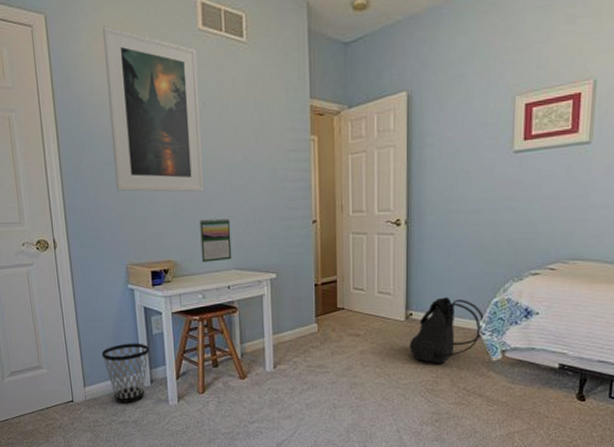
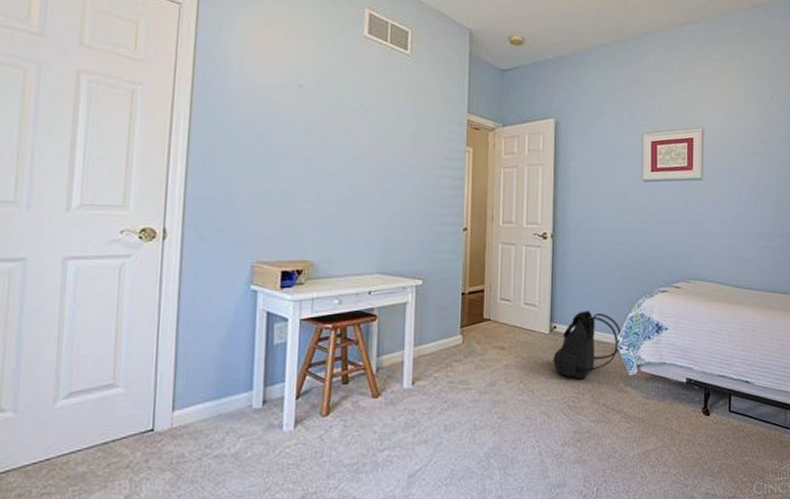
wastebasket: present [101,343,149,403] -> none [203,354,266,431]
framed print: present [103,26,205,192] -> none [252,17,359,190]
calendar: present [200,217,232,262] -> none [342,218,378,264]

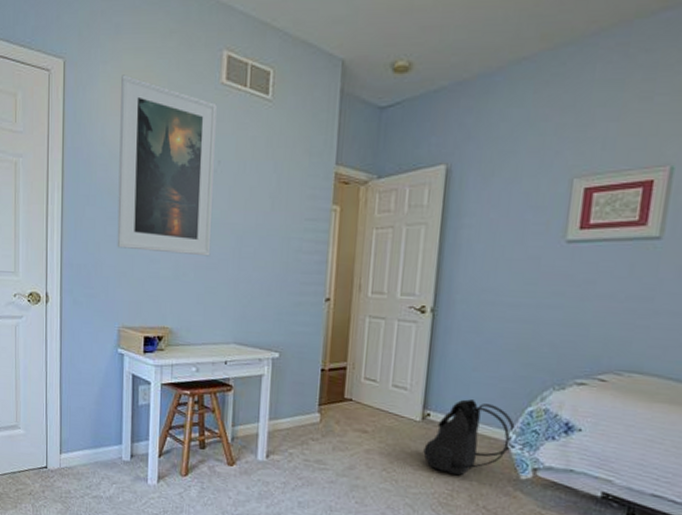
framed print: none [252,17,359,190] -> present [117,74,217,256]

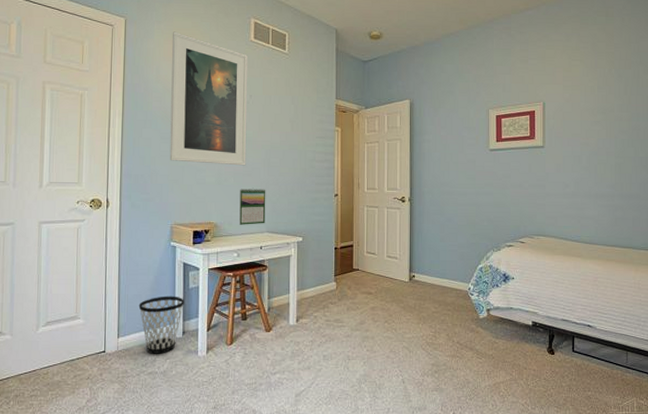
wastebasket: none [82,411,133,477] -> present [138,296,184,354]
calendar: none [199,285,235,333] -> present [239,188,266,225]
backpack: present [423,399,516,476] -> none [413,262,473,320]

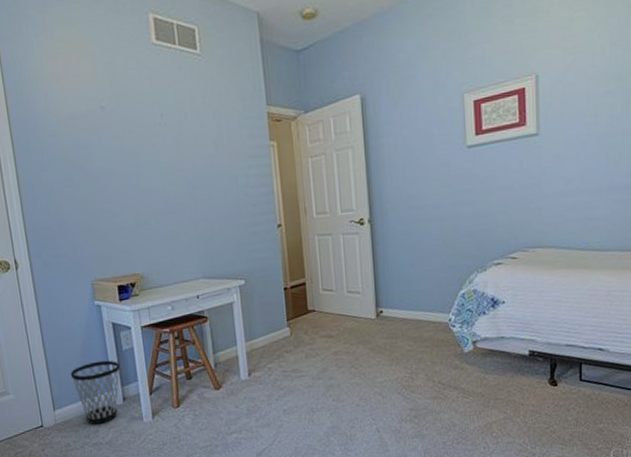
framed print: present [169,31,248,166] -> none [56,44,168,207]
calendar: present [239,188,266,225] -> none [164,227,199,273]

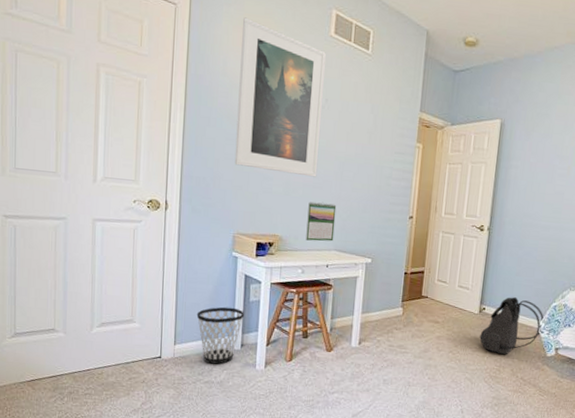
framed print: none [56,44,168,207] -> present [234,17,326,177]
calendar: none [164,227,199,273] -> present [306,201,337,242]
backpack: none [382,292,454,360] -> present [479,297,545,355]

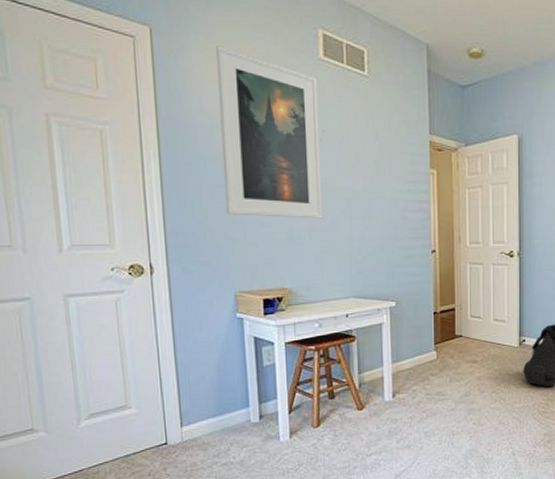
wastebasket: present [196,307,244,364] -> none [203,375,259,443]
calendar: present [306,201,337,242] -> none [317,245,351,290]

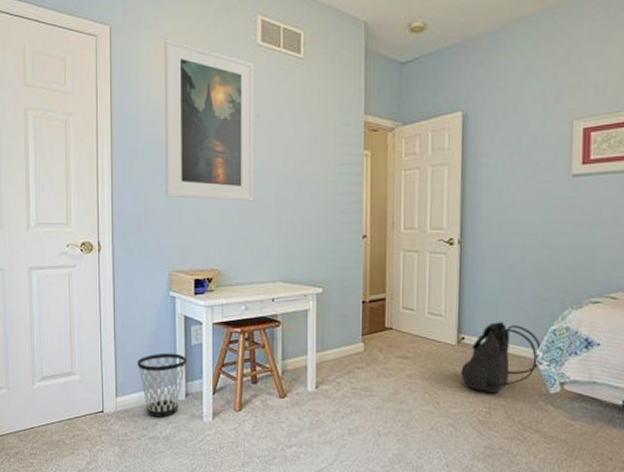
wastebasket: none [203,375,259,443] -> present [137,353,186,417]

